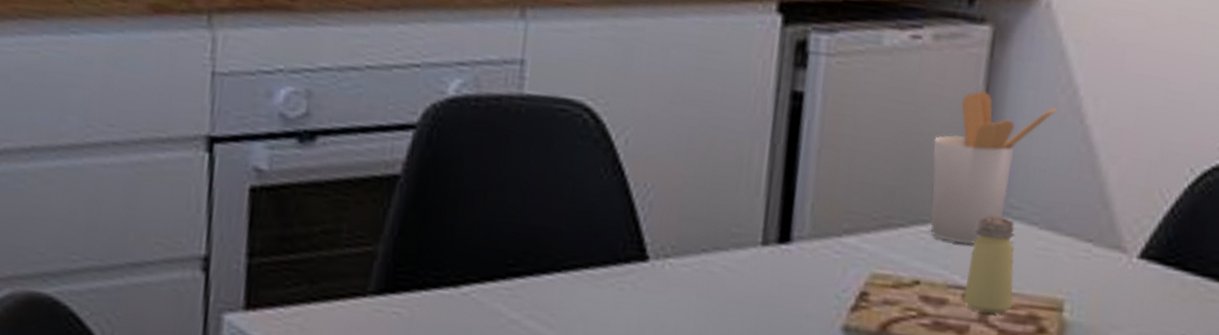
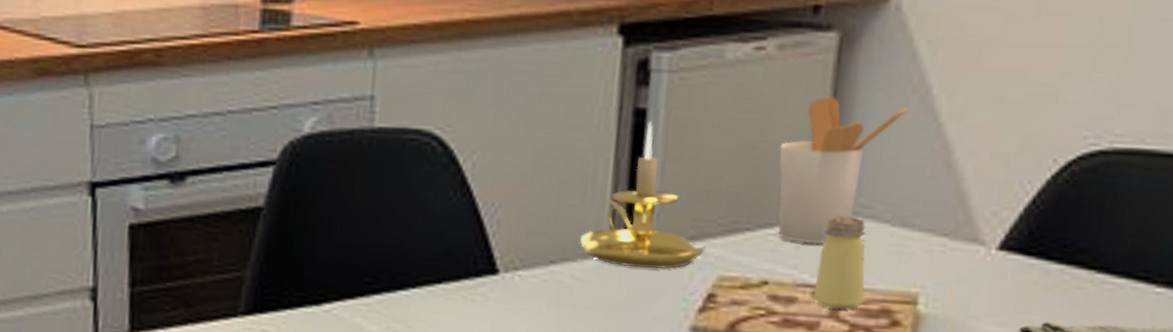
candle holder: none [733,106,860,263] -> present [579,121,706,269]

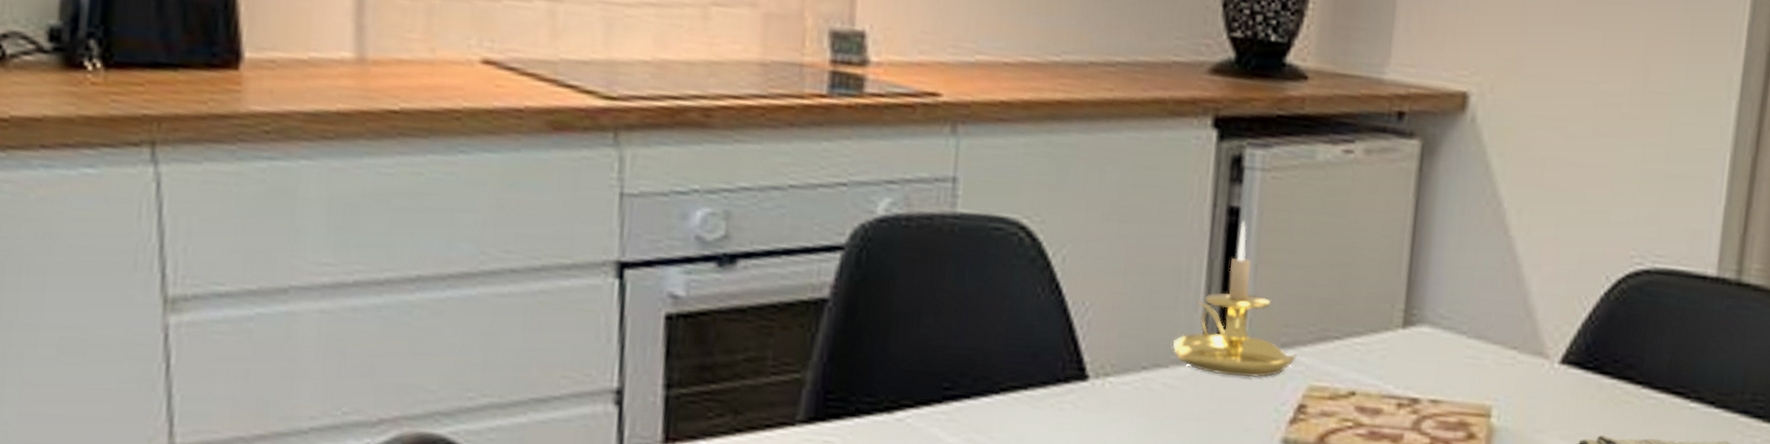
utensil holder: present [777,95,908,245] -> none [1364,203,1482,355]
saltshaker: present [813,216,866,310] -> none [1397,326,1445,422]

